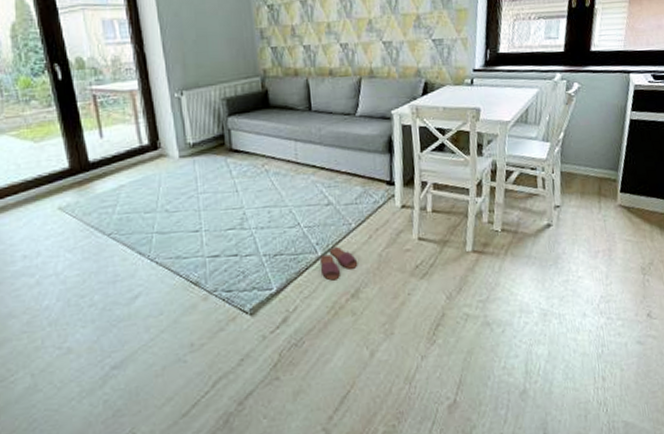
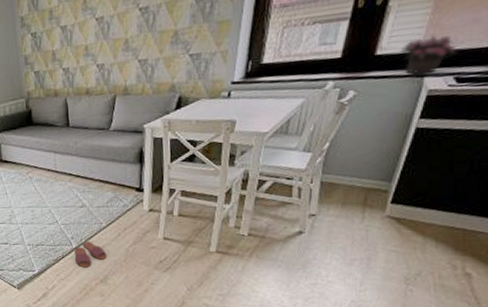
potted flower: none [609,35,652,72] -> present [400,34,460,76]

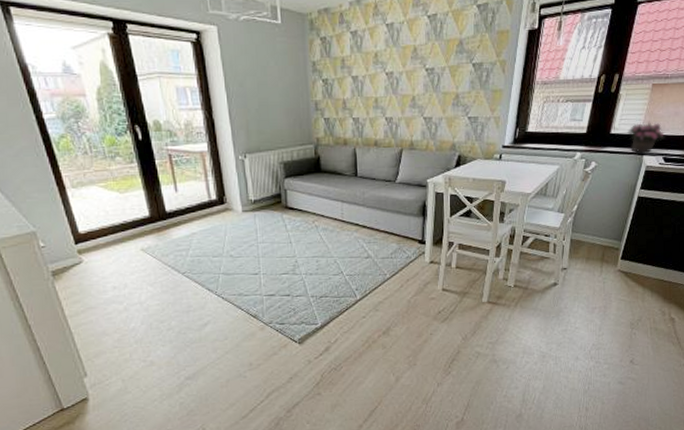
slippers: present [75,241,107,268] -> none [359,292,390,320]

